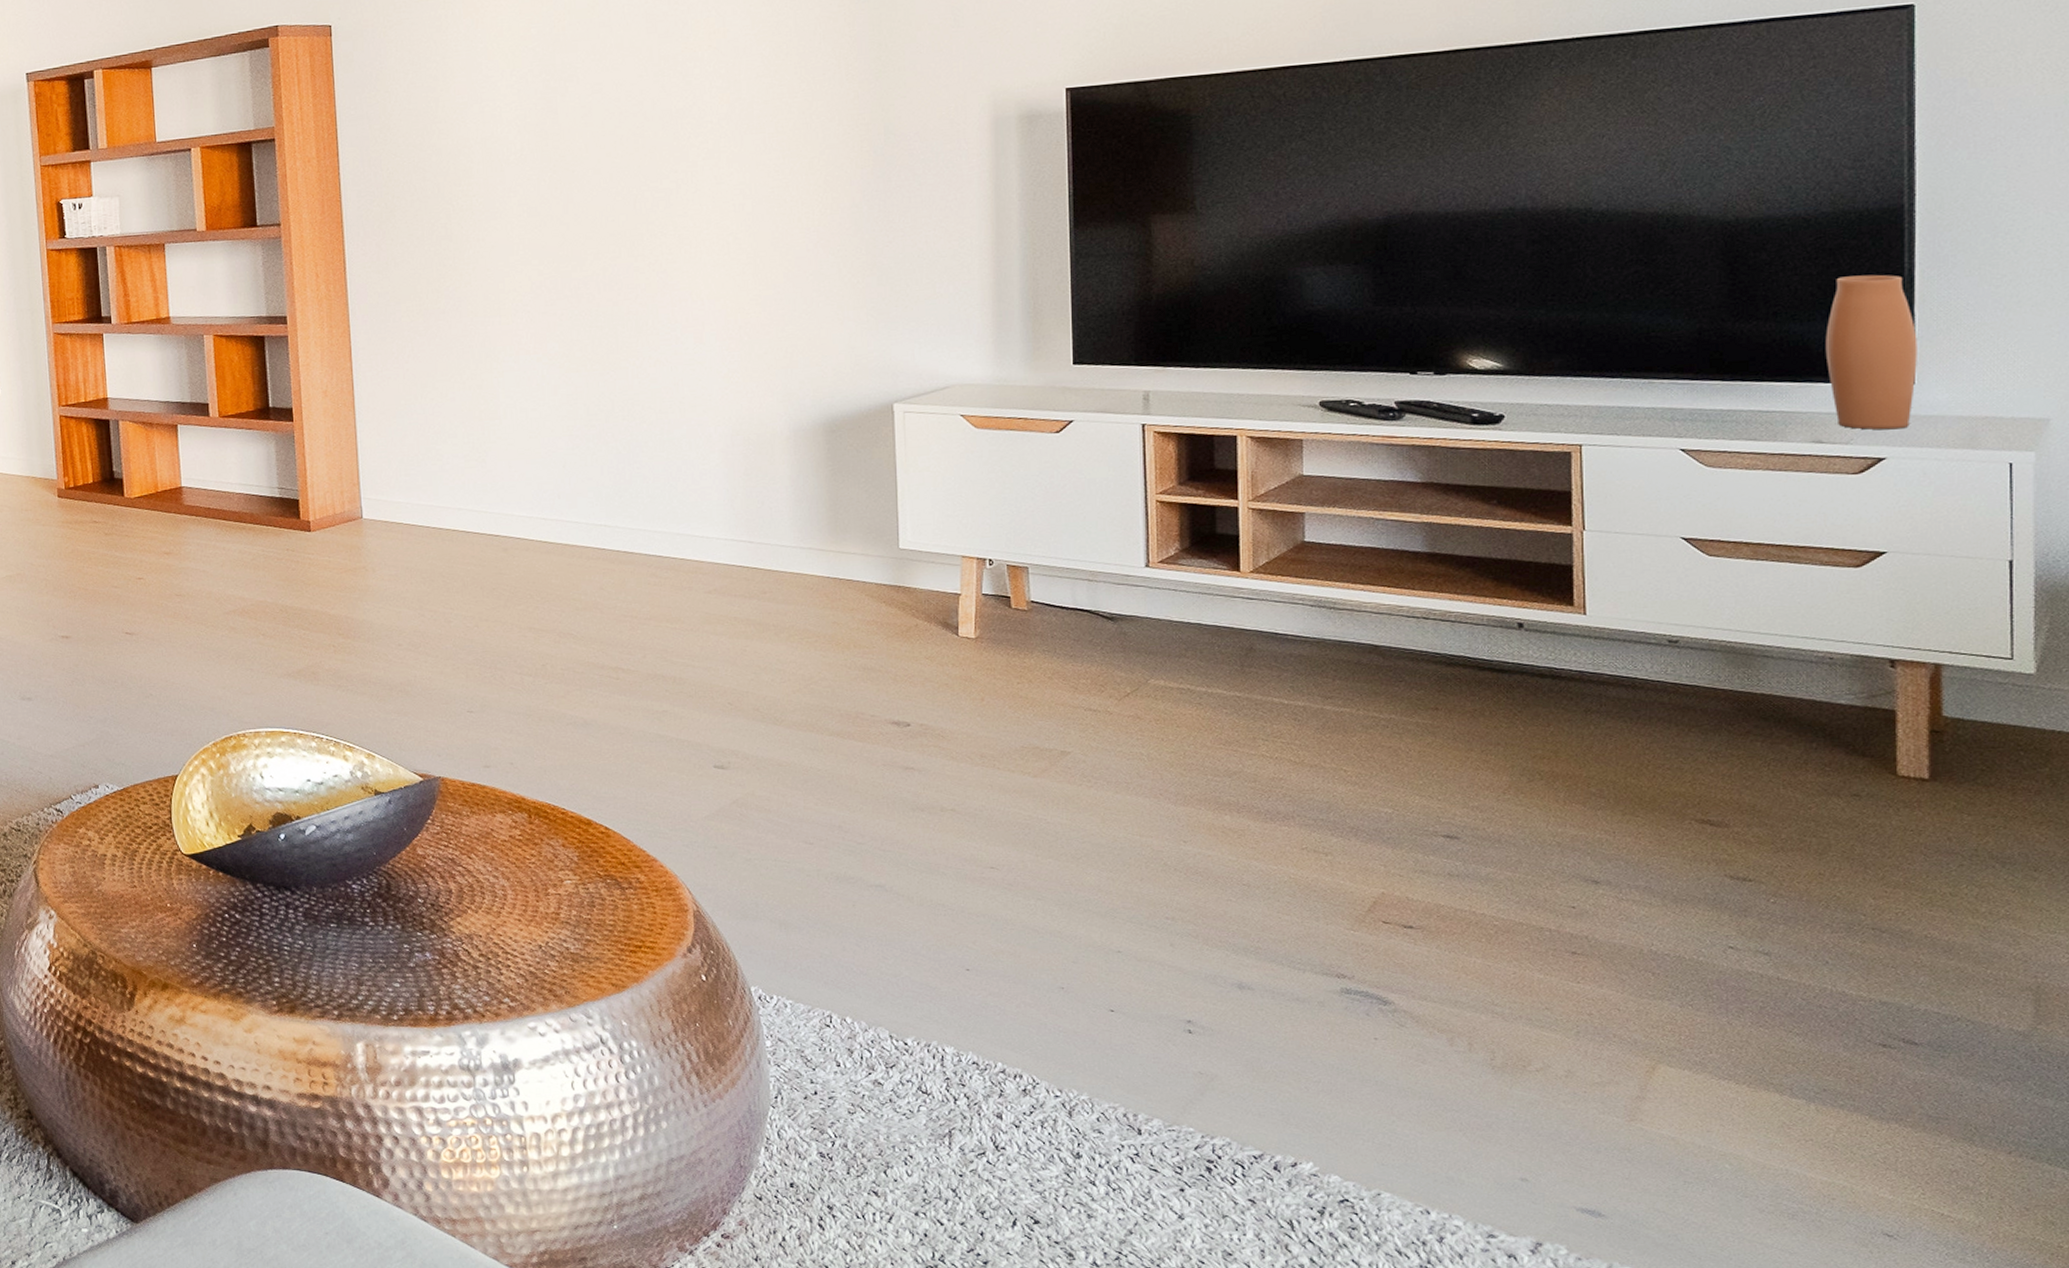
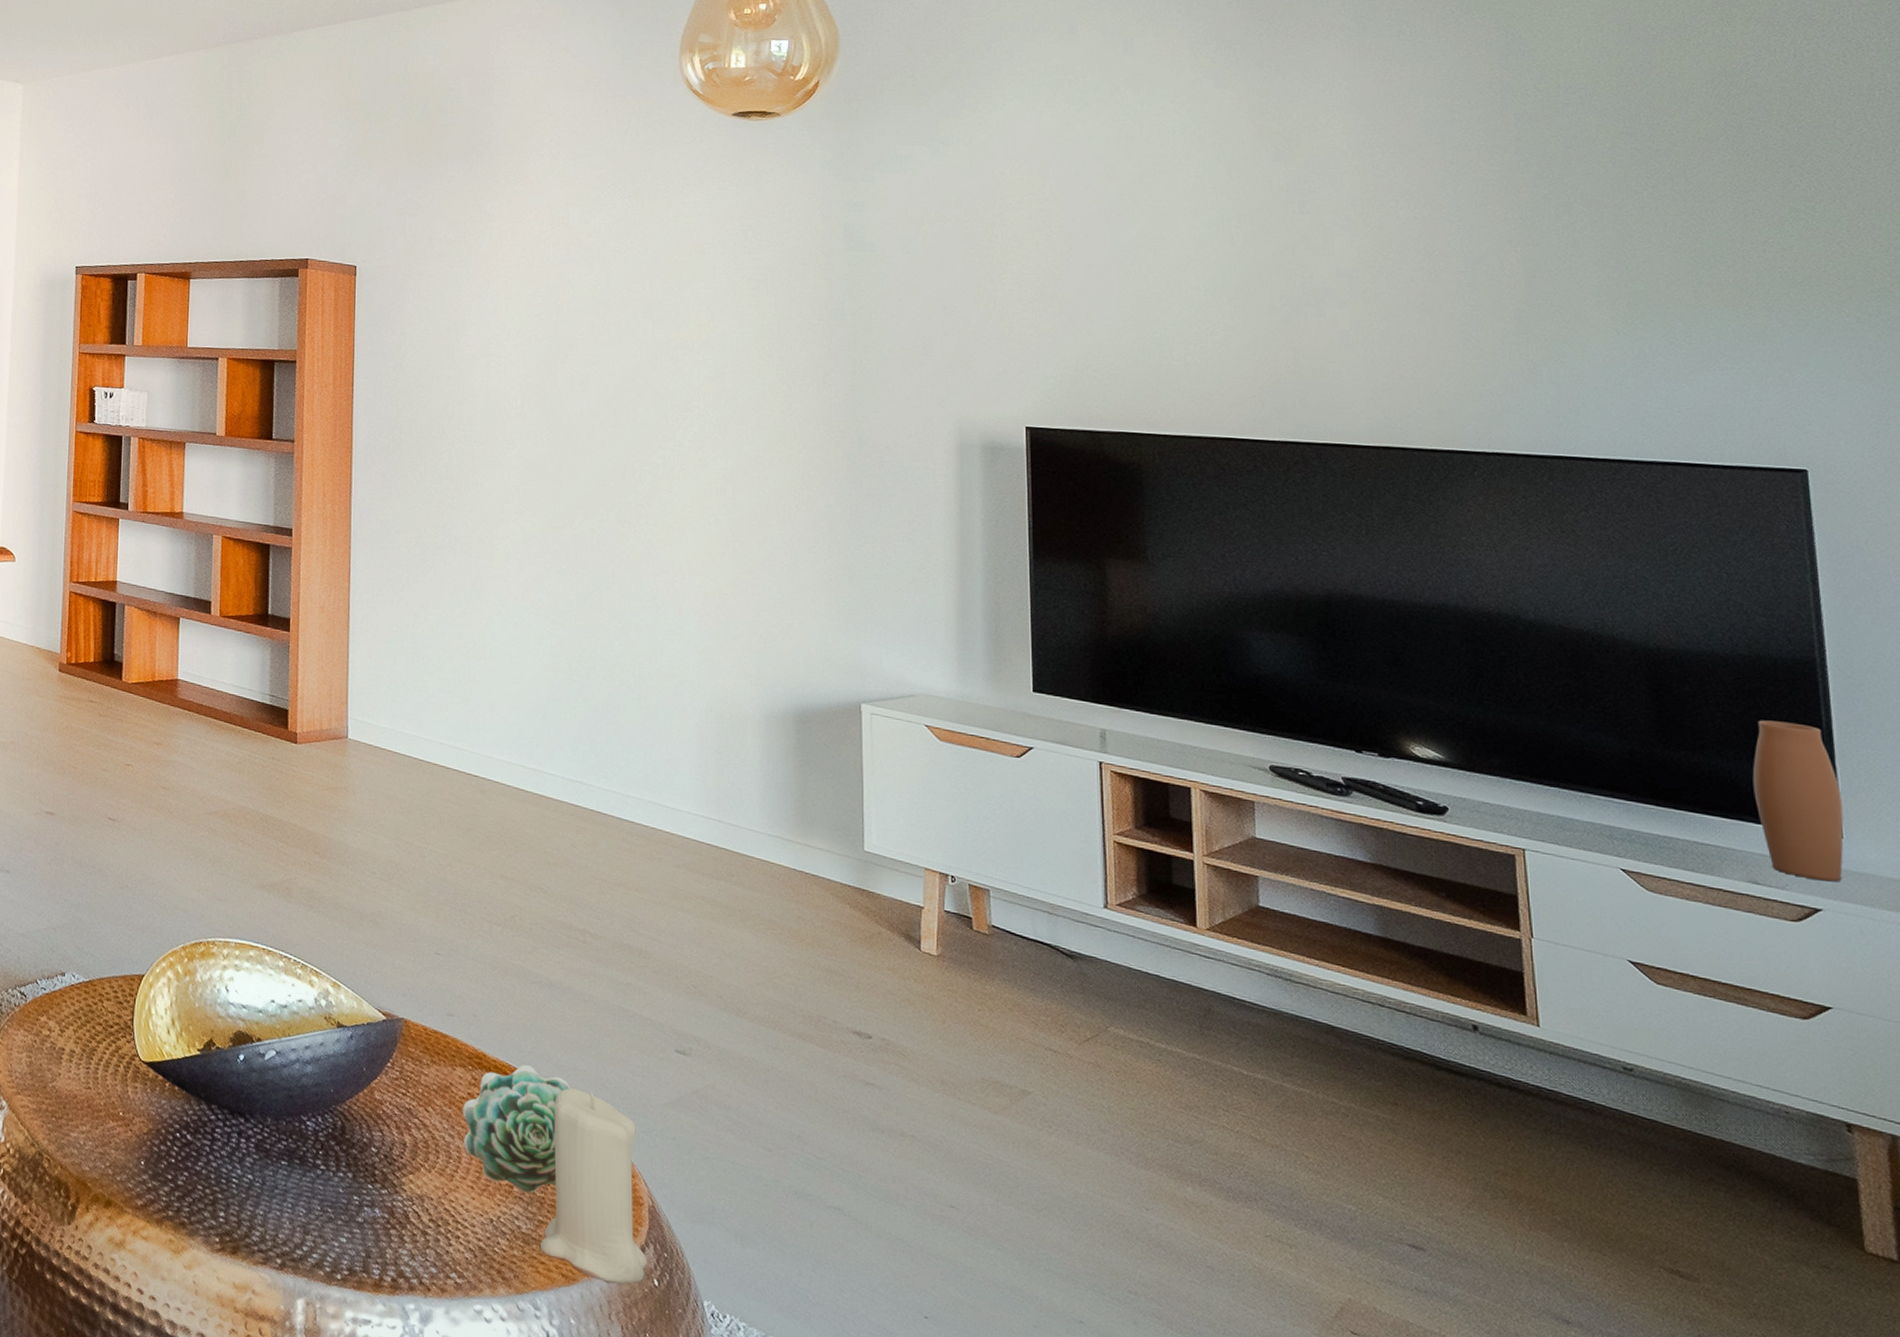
succulent plant: none [505,801,612,918] -> present [463,1065,571,1194]
candle: none [588,816,695,984] -> present [539,1088,648,1285]

